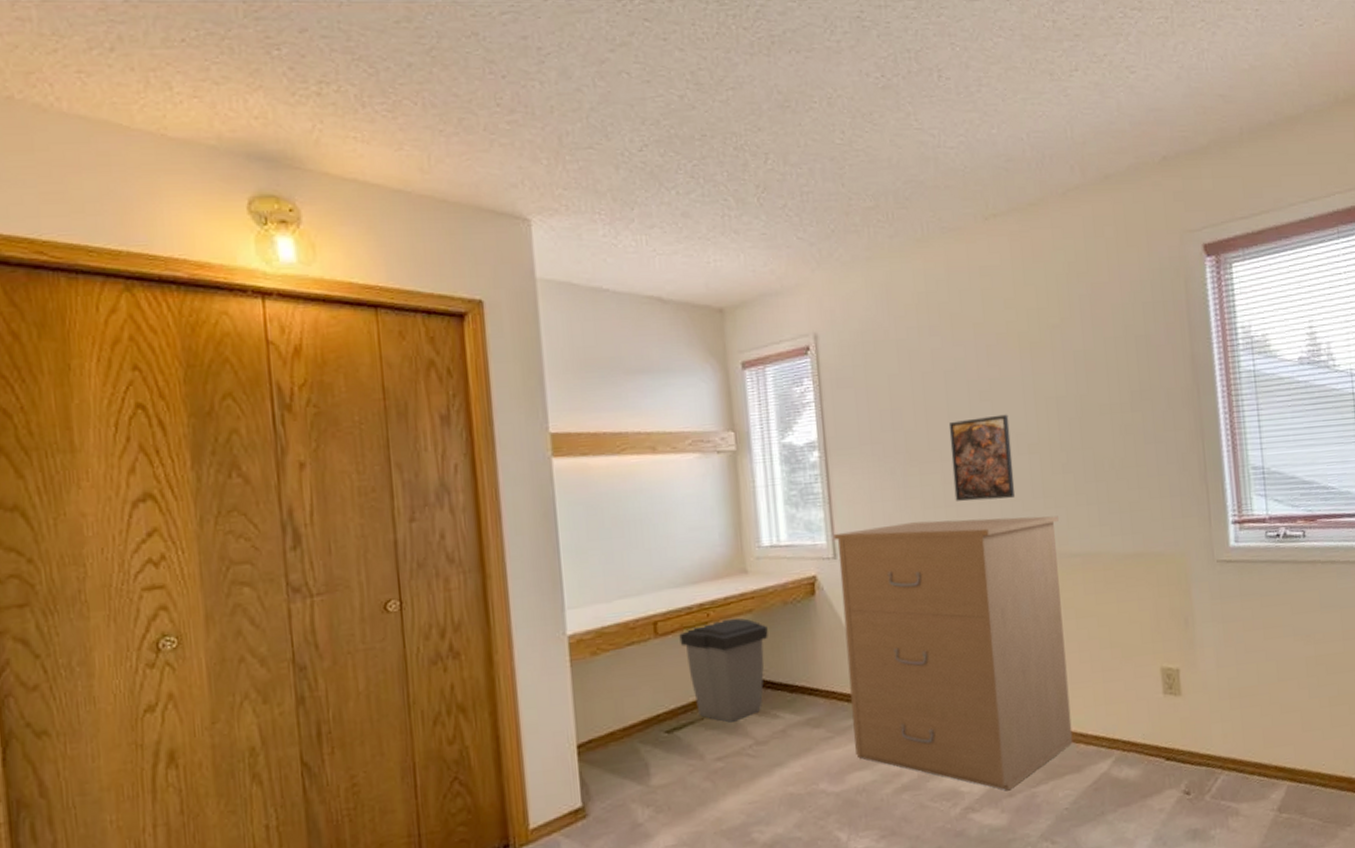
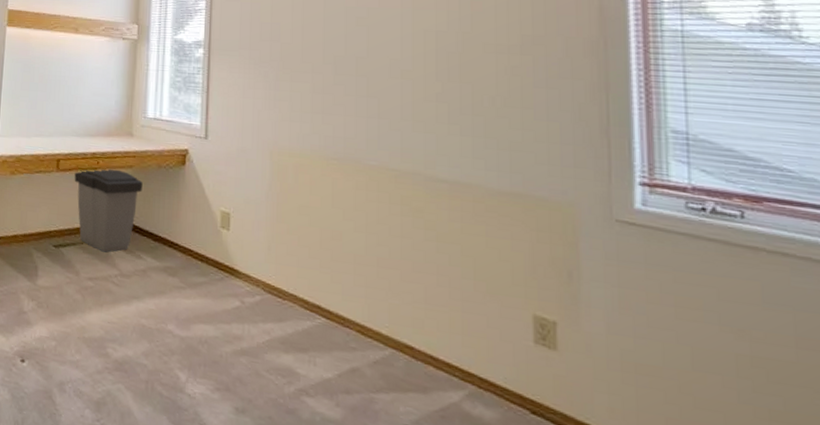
filing cabinet: present [834,516,1073,791] -> none [203,118,427,388]
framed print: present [948,414,1016,502] -> none [322,40,384,117]

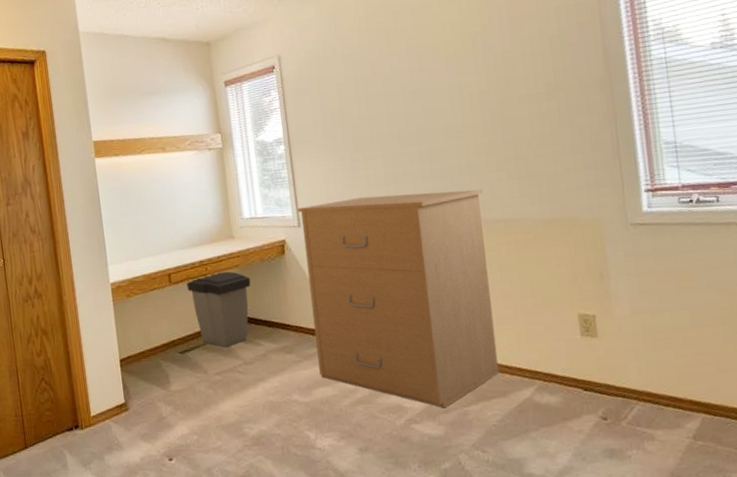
filing cabinet: none [203,118,427,388] -> present [298,189,499,409]

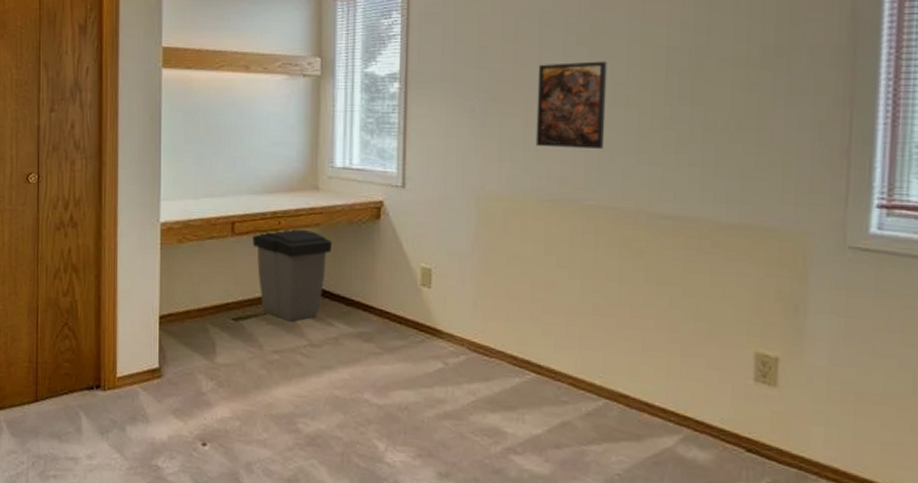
filing cabinet: present [298,189,499,409] -> none [402,161,652,442]
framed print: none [387,109,445,180] -> present [535,61,607,150]

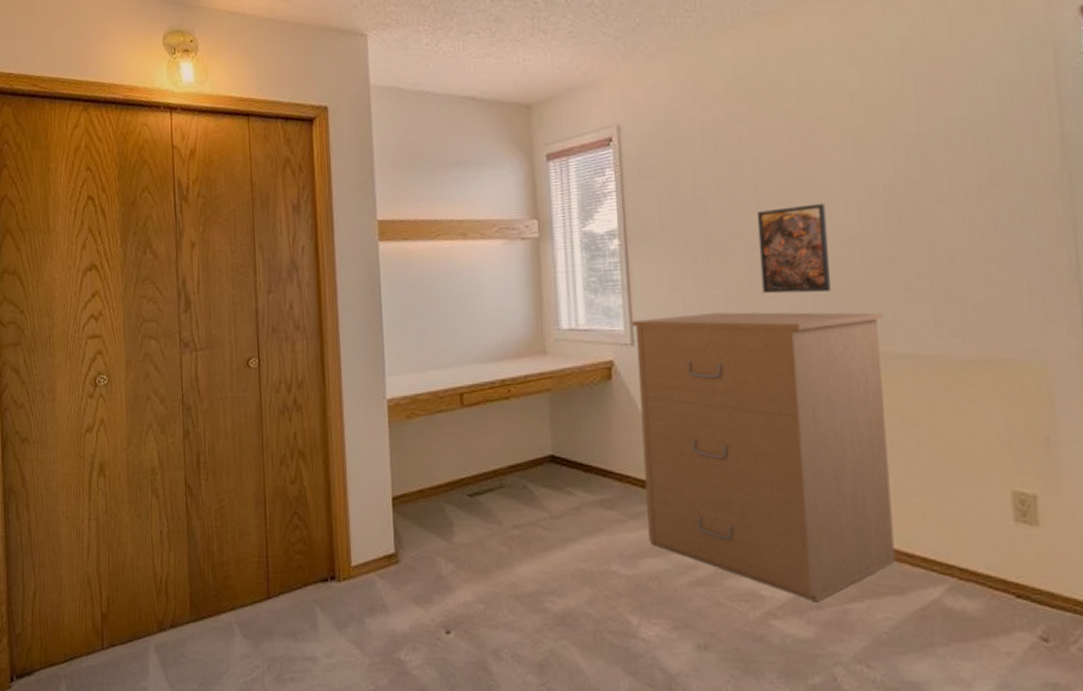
trash can: present [252,229,332,322] -> none [482,395,565,494]
filing cabinet: none [402,161,652,442] -> present [632,312,896,602]

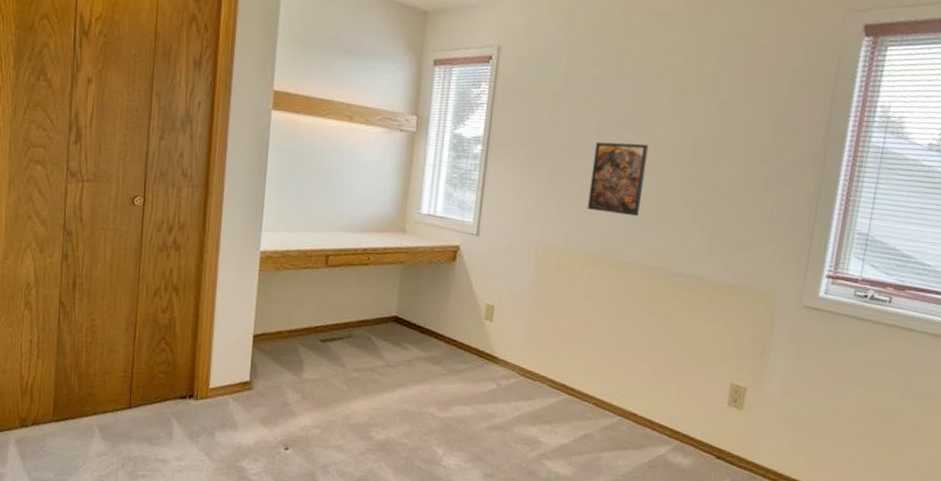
filing cabinet: present [632,312,896,602] -> none [462,215,672,450]

